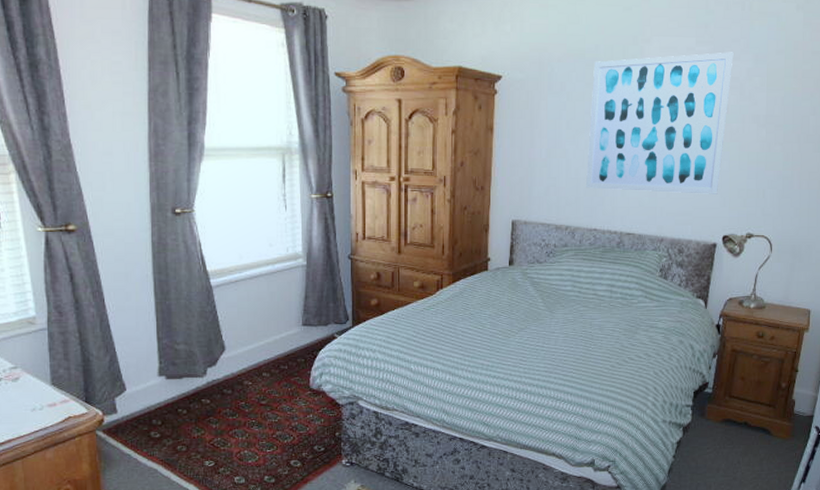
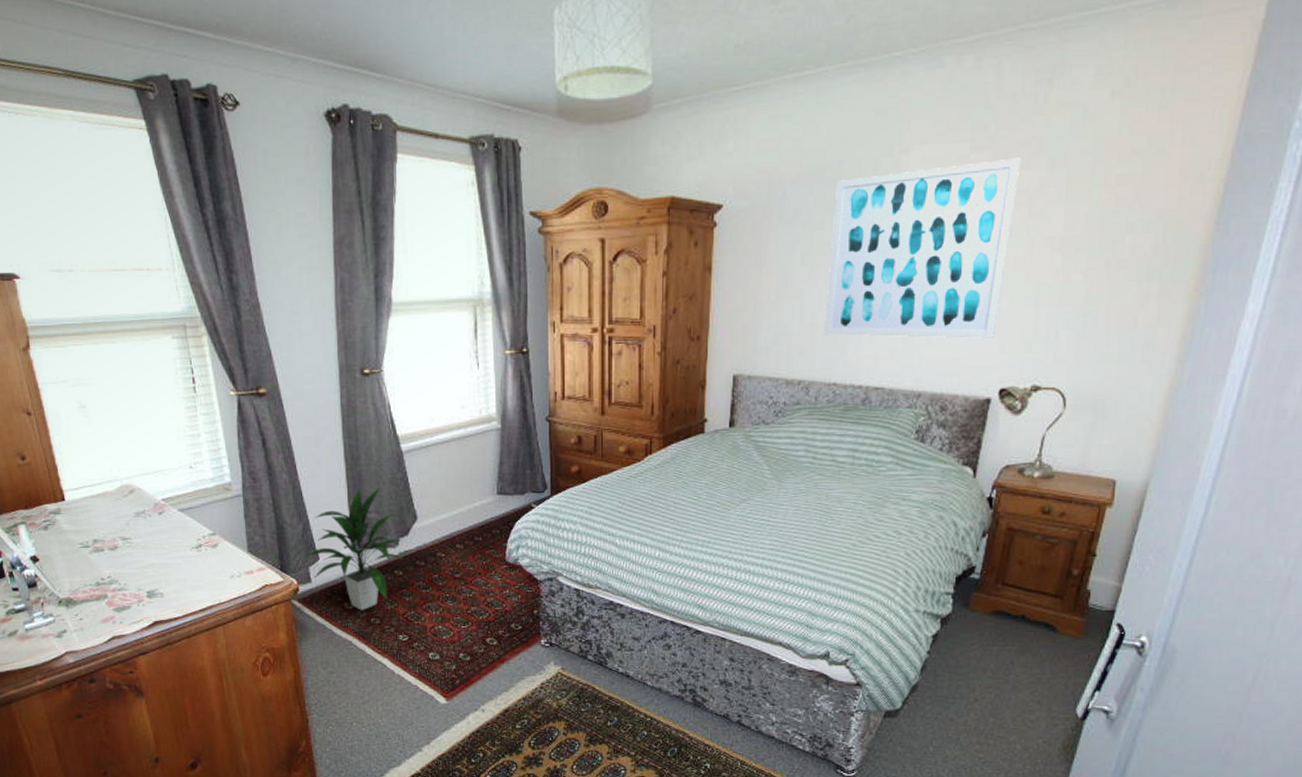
indoor plant: none [111,319,211,439] -> present [305,486,404,611]

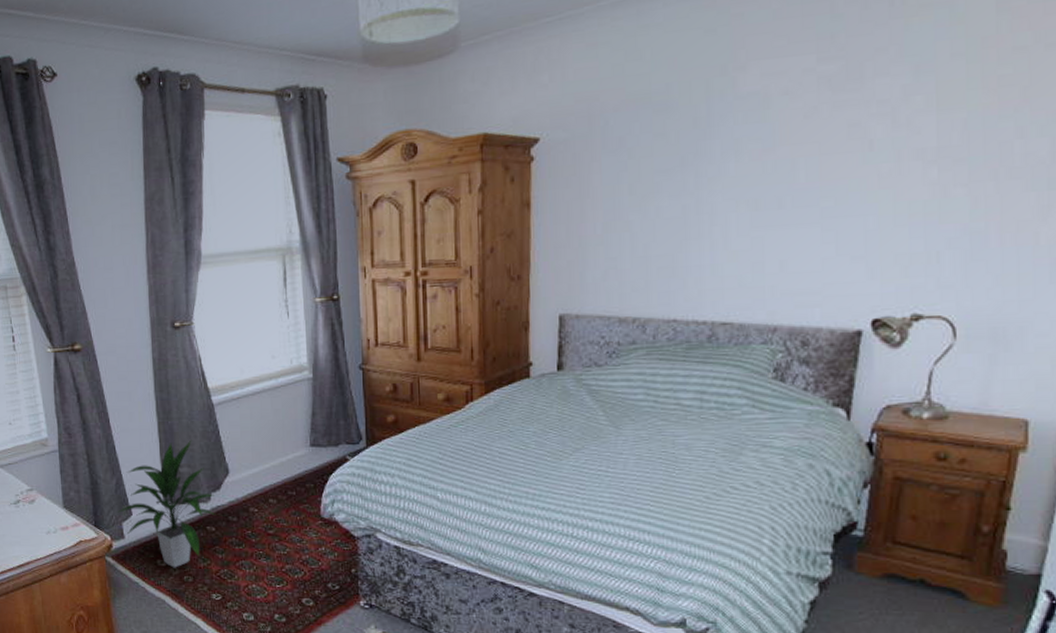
wall art: present [823,157,1021,339] -> none [658,65,879,268]

